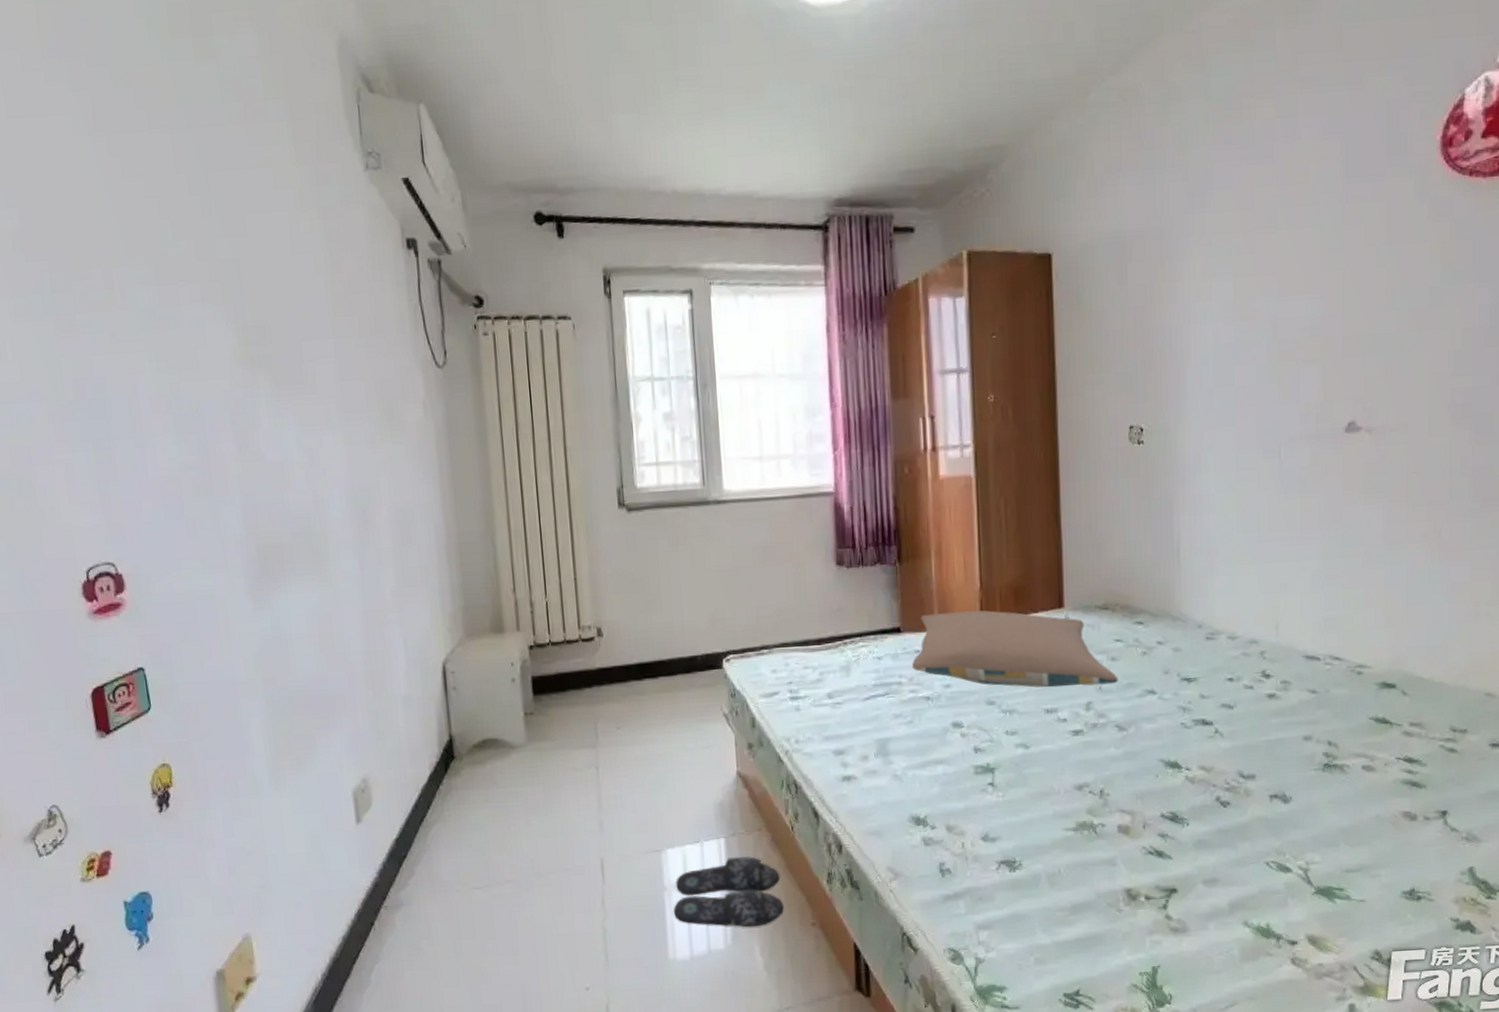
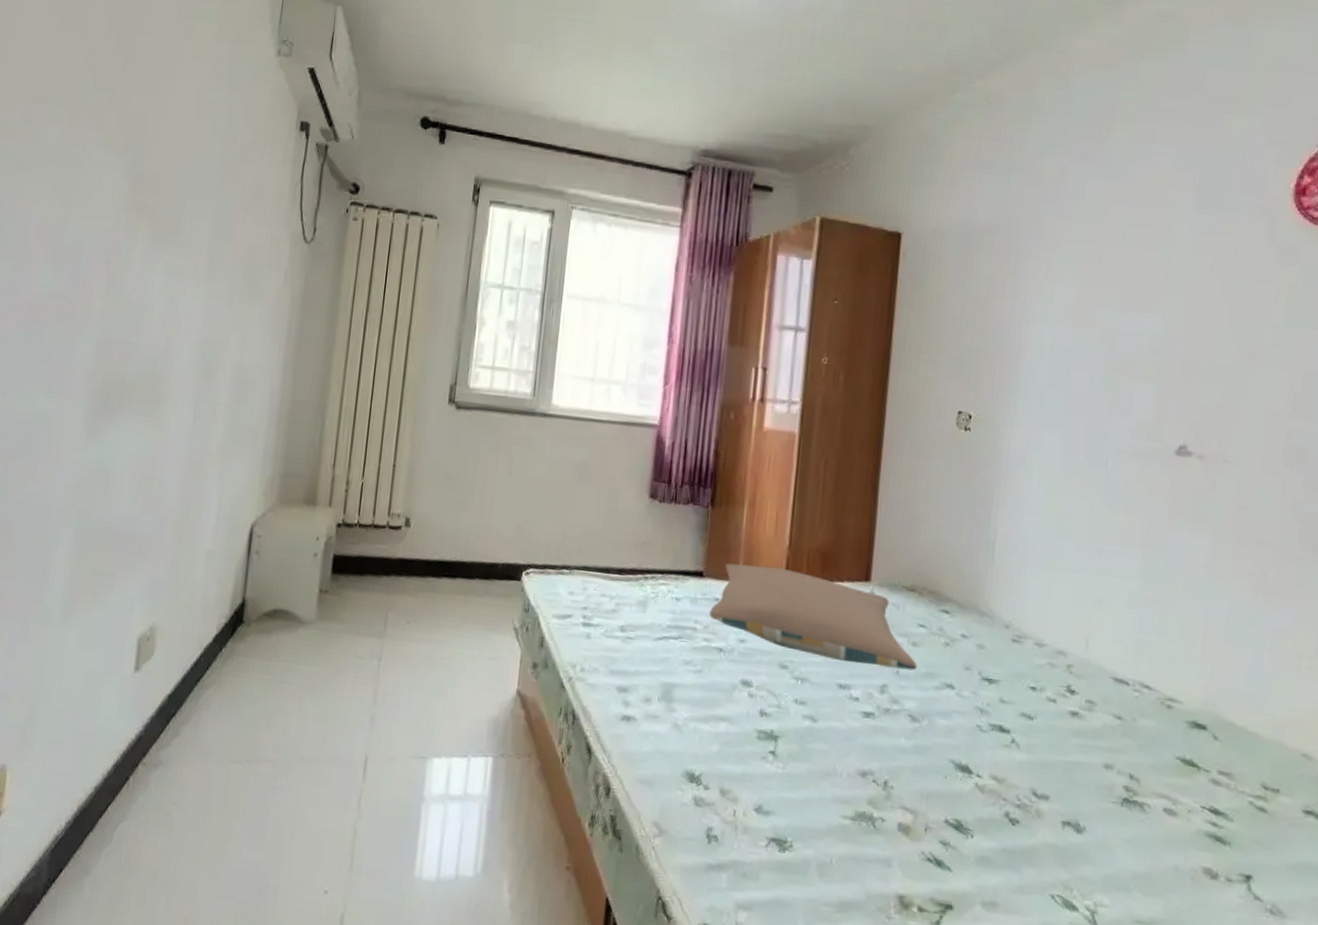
slippers: present [674,856,784,928] -> none [428,779,541,860]

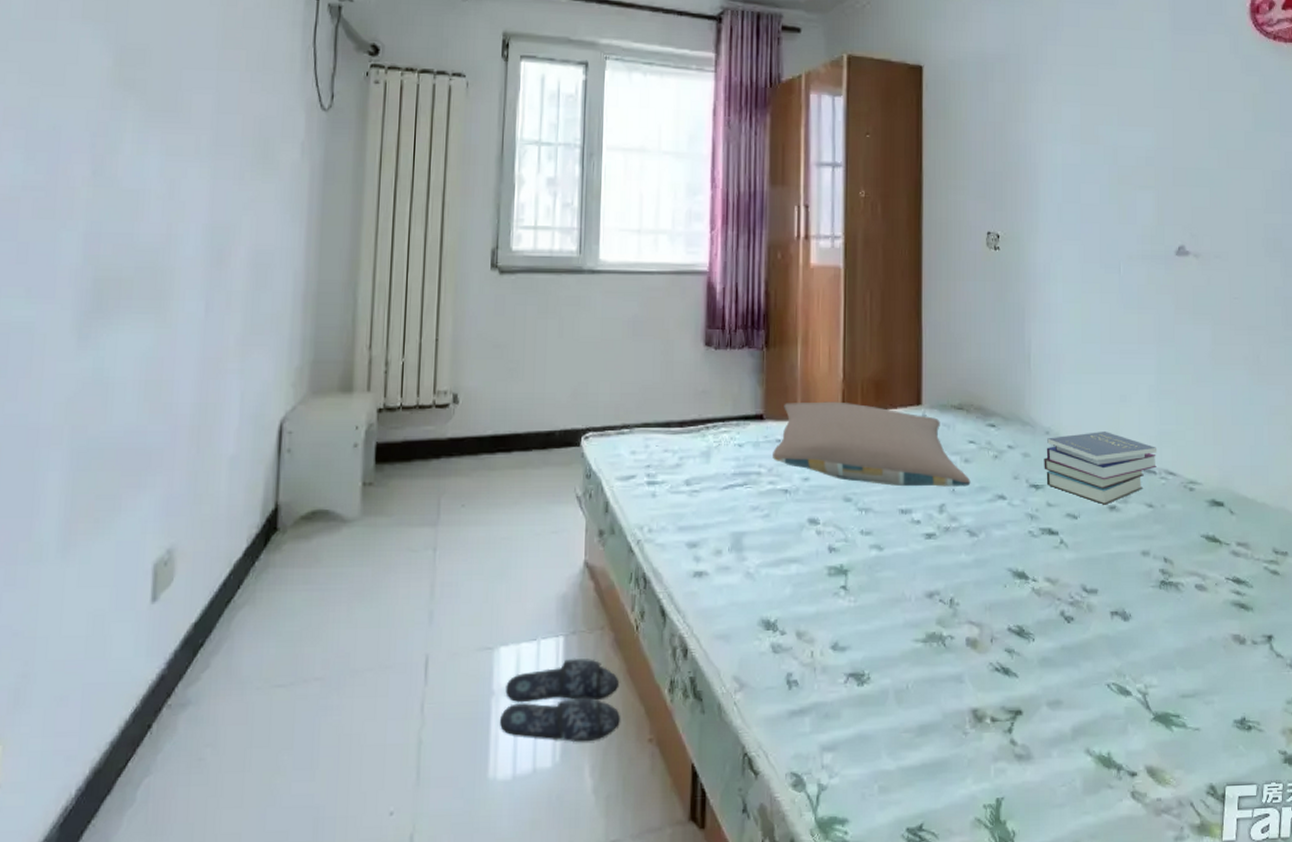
slippers: none [428,779,541,860] -> present [500,658,620,743]
books: none [1000,631,1133,710] -> present [1044,432,1158,505]

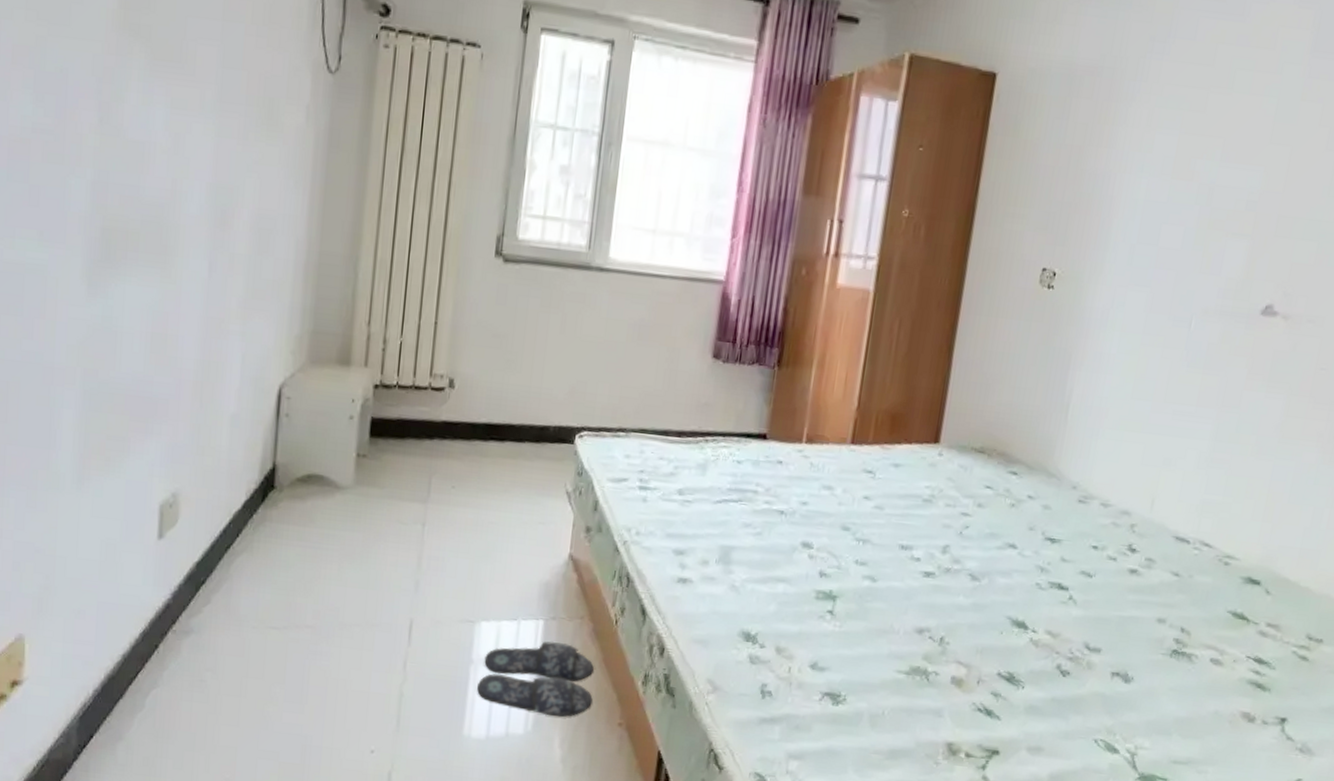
pillow: present [773,401,971,487] -> none [772,425,981,531]
books: present [1044,432,1158,505] -> none [1064,492,1197,568]

